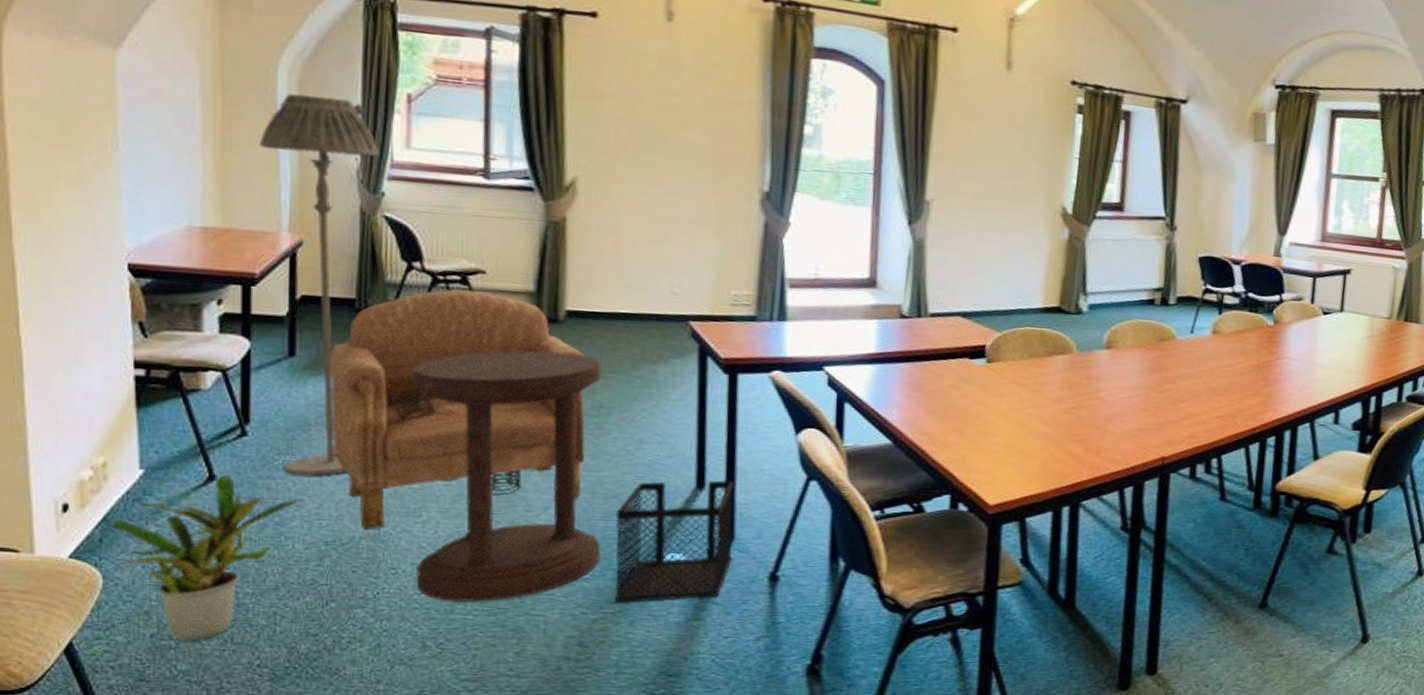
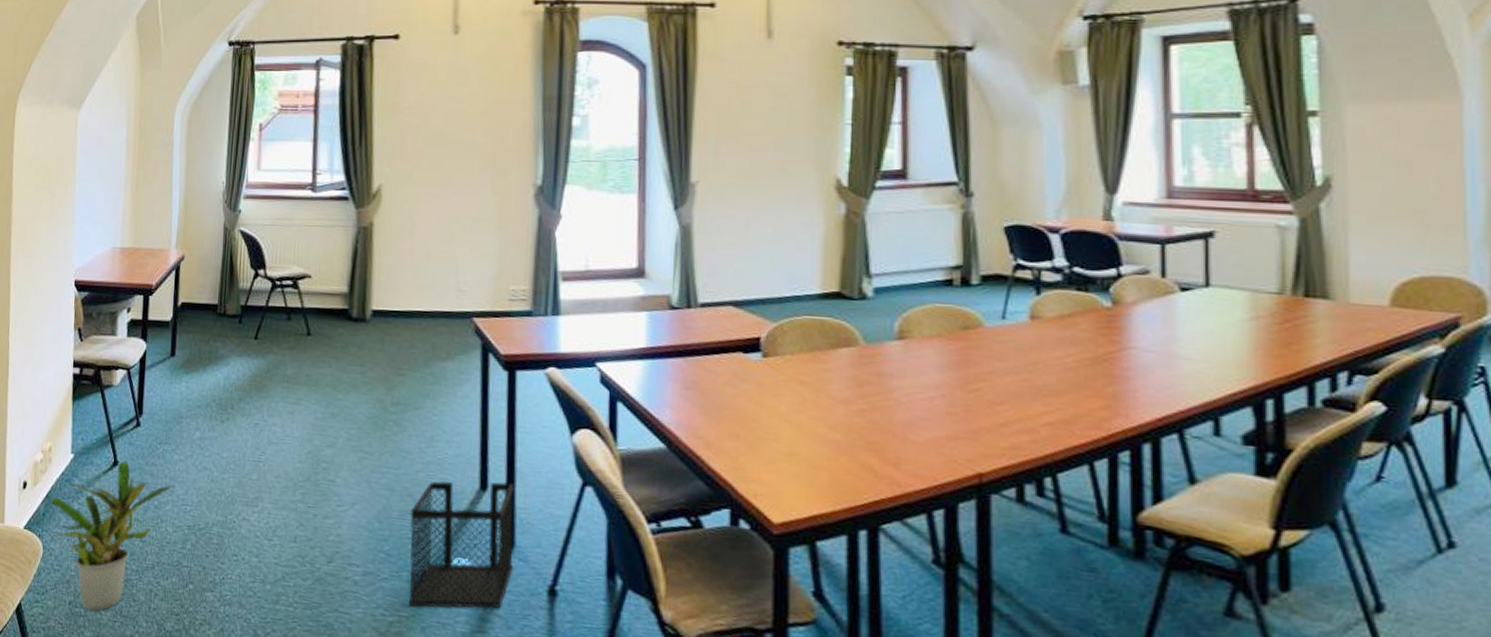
floor lamp: present [259,94,380,476] -> none [160,132,239,465]
armchair: present [330,289,586,530] -> none [197,293,387,517]
side table: present [412,351,602,603] -> none [251,349,400,594]

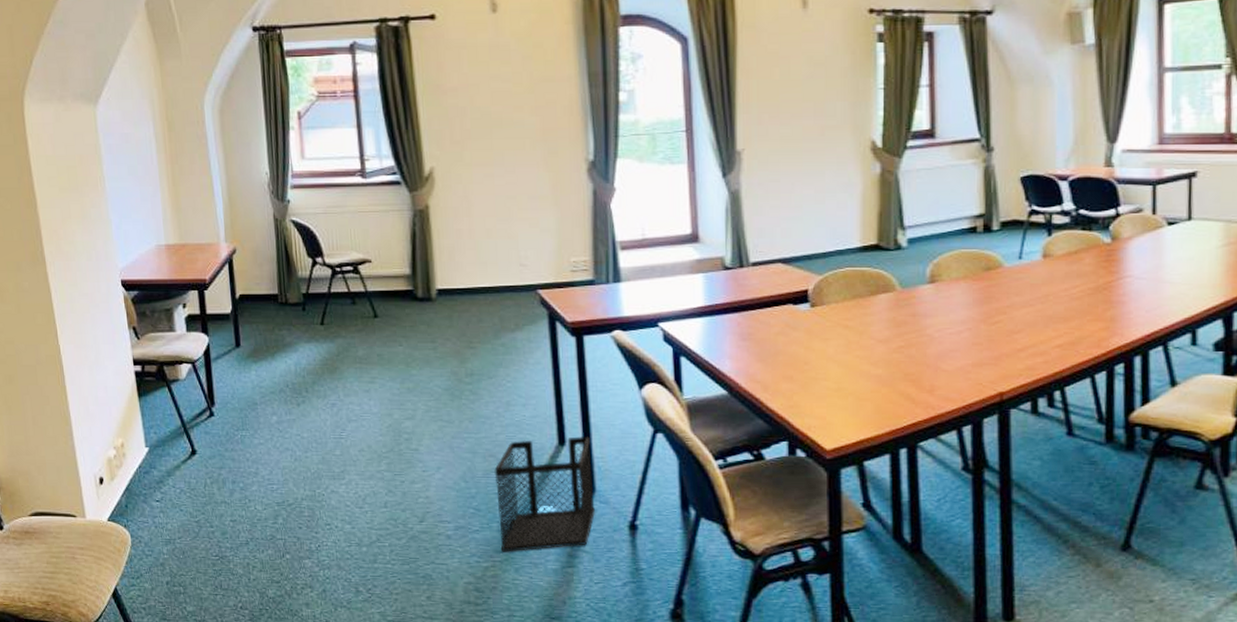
potted plant: present [50,461,173,611] -> none [131,449,256,587]

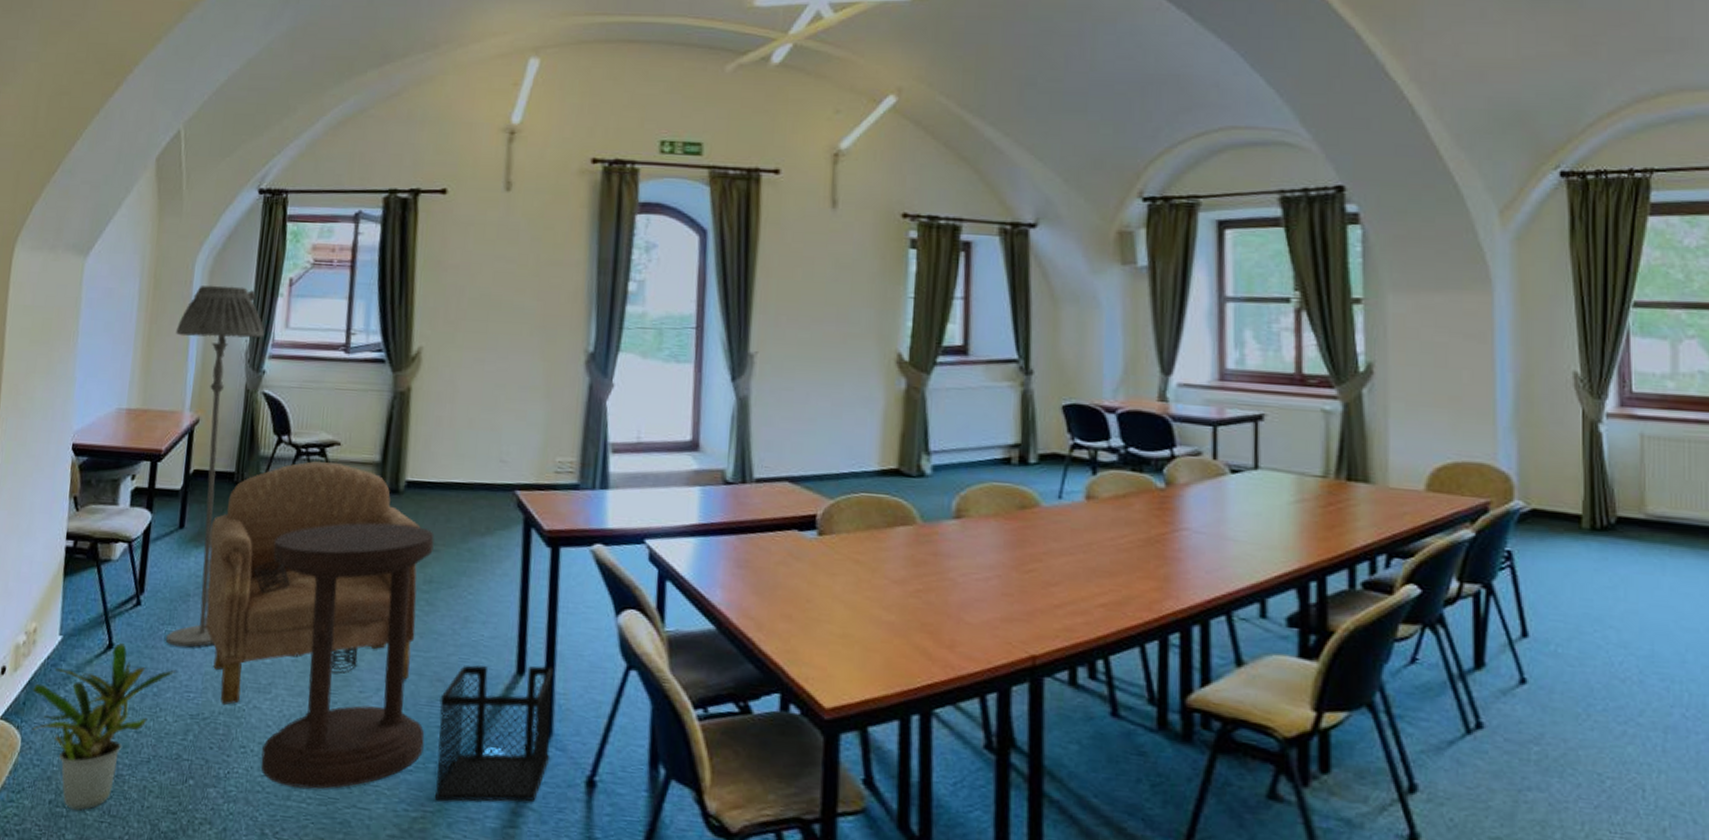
potted plant: none [131,449,256,587] -> present [32,643,175,811]
floor lamp: none [198,123,286,448] -> present [166,285,265,647]
armchair: none [265,279,465,492] -> present [205,461,421,705]
side table: none [325,327,486,553] -> present [261,522,435,789]

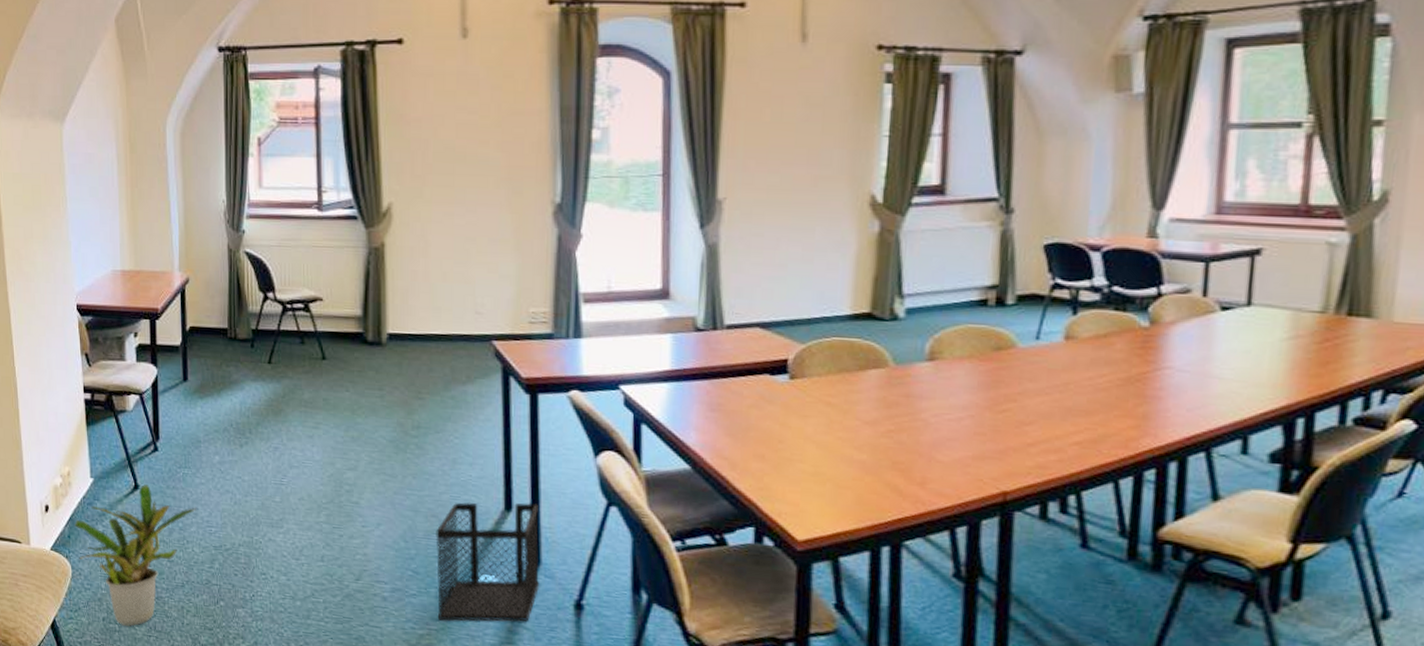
floor lamp: present [166,285,265,647] -> none [157,147,240,488]
armchair: present [205,461,421,705] -> none [212,316,408,538]
side table: present [261,522,435,789] -> none [271,373,424,610]

